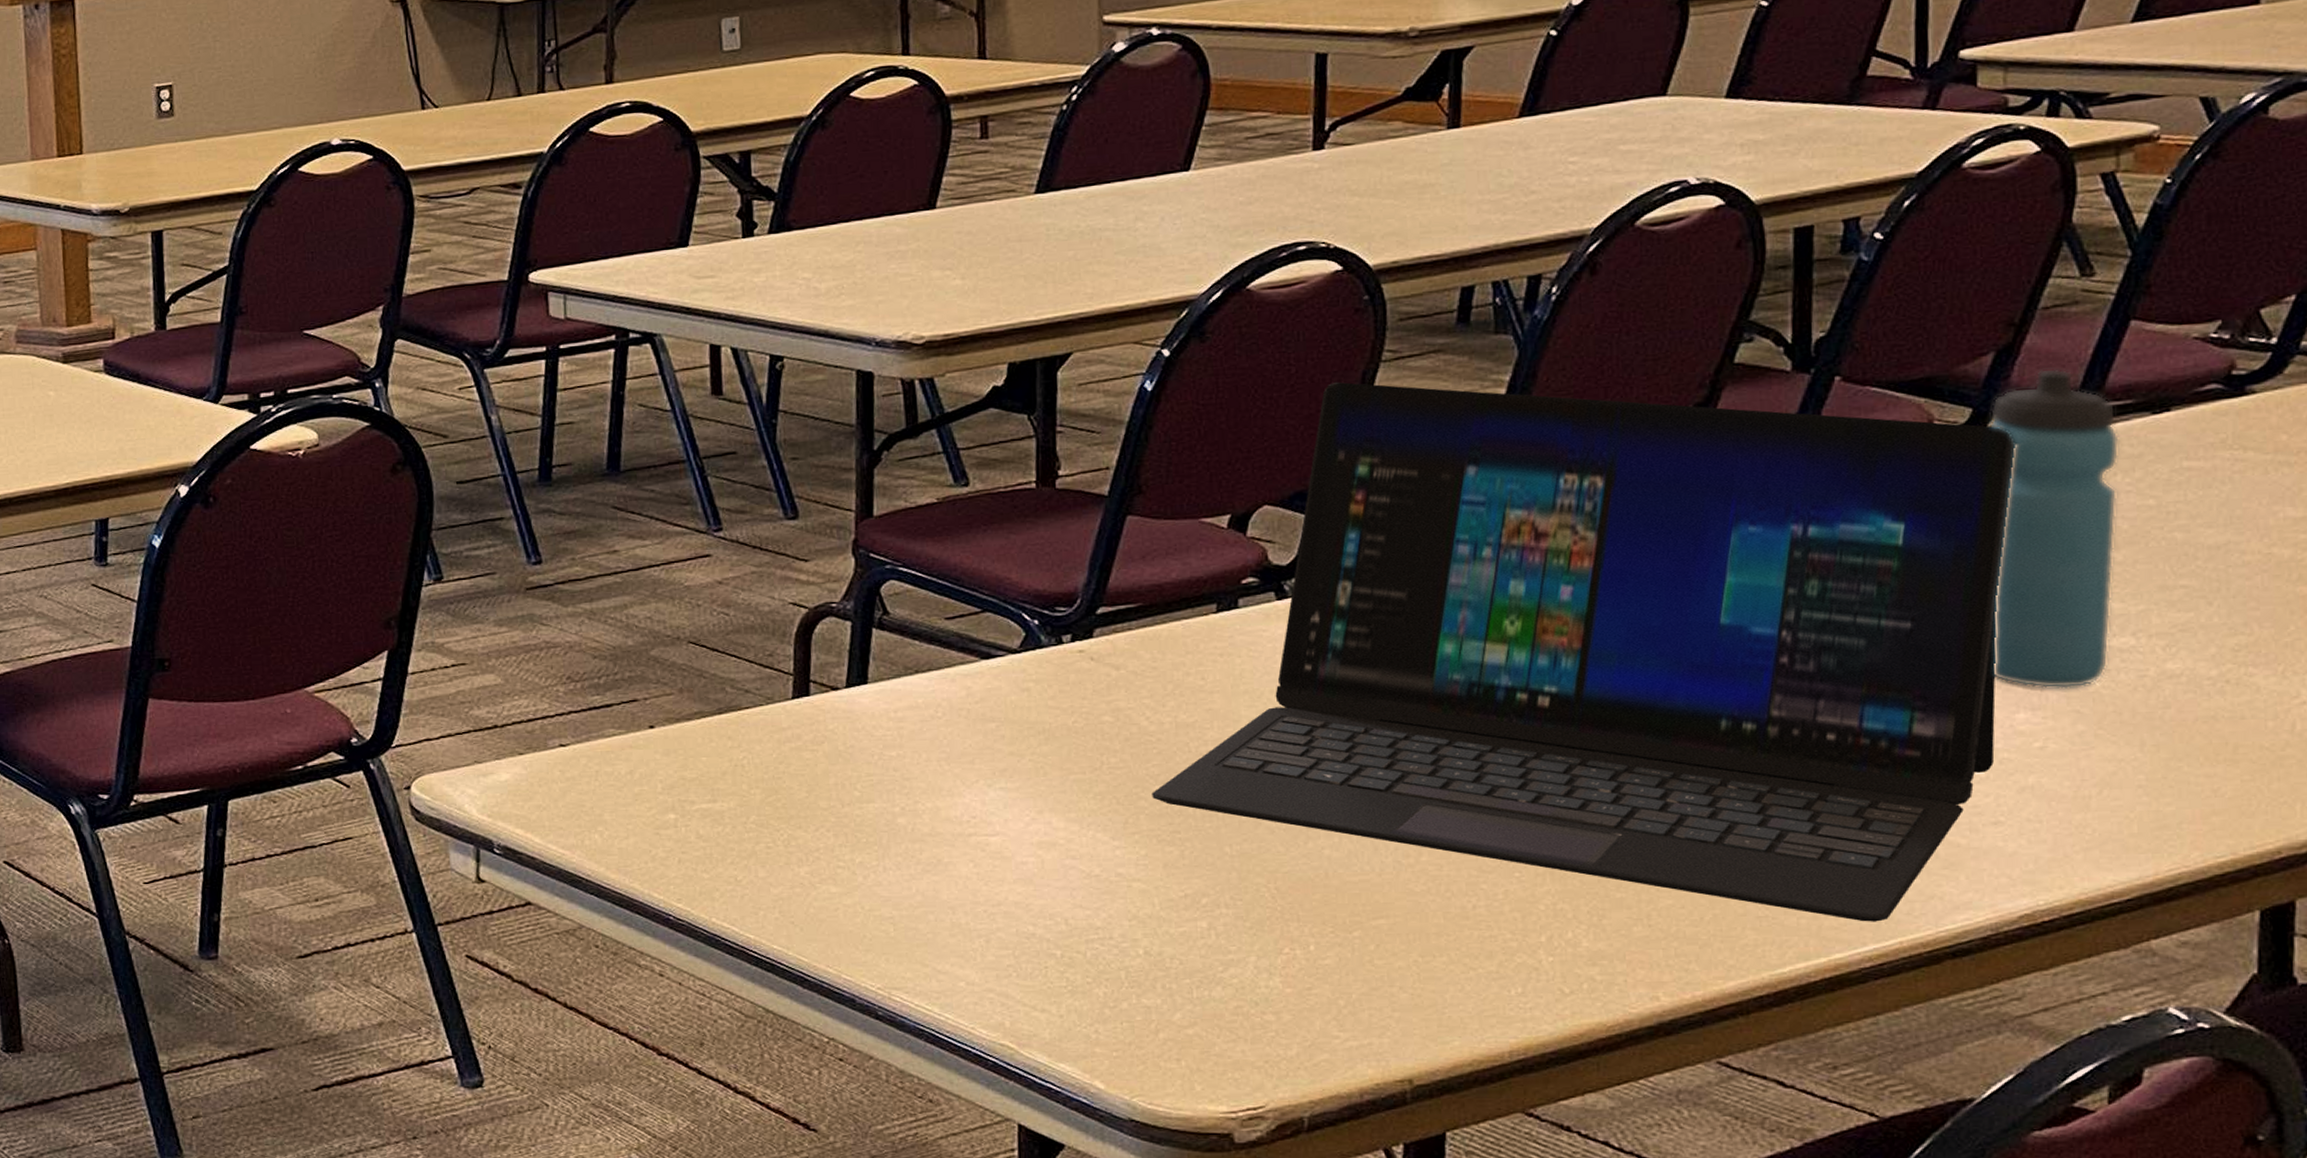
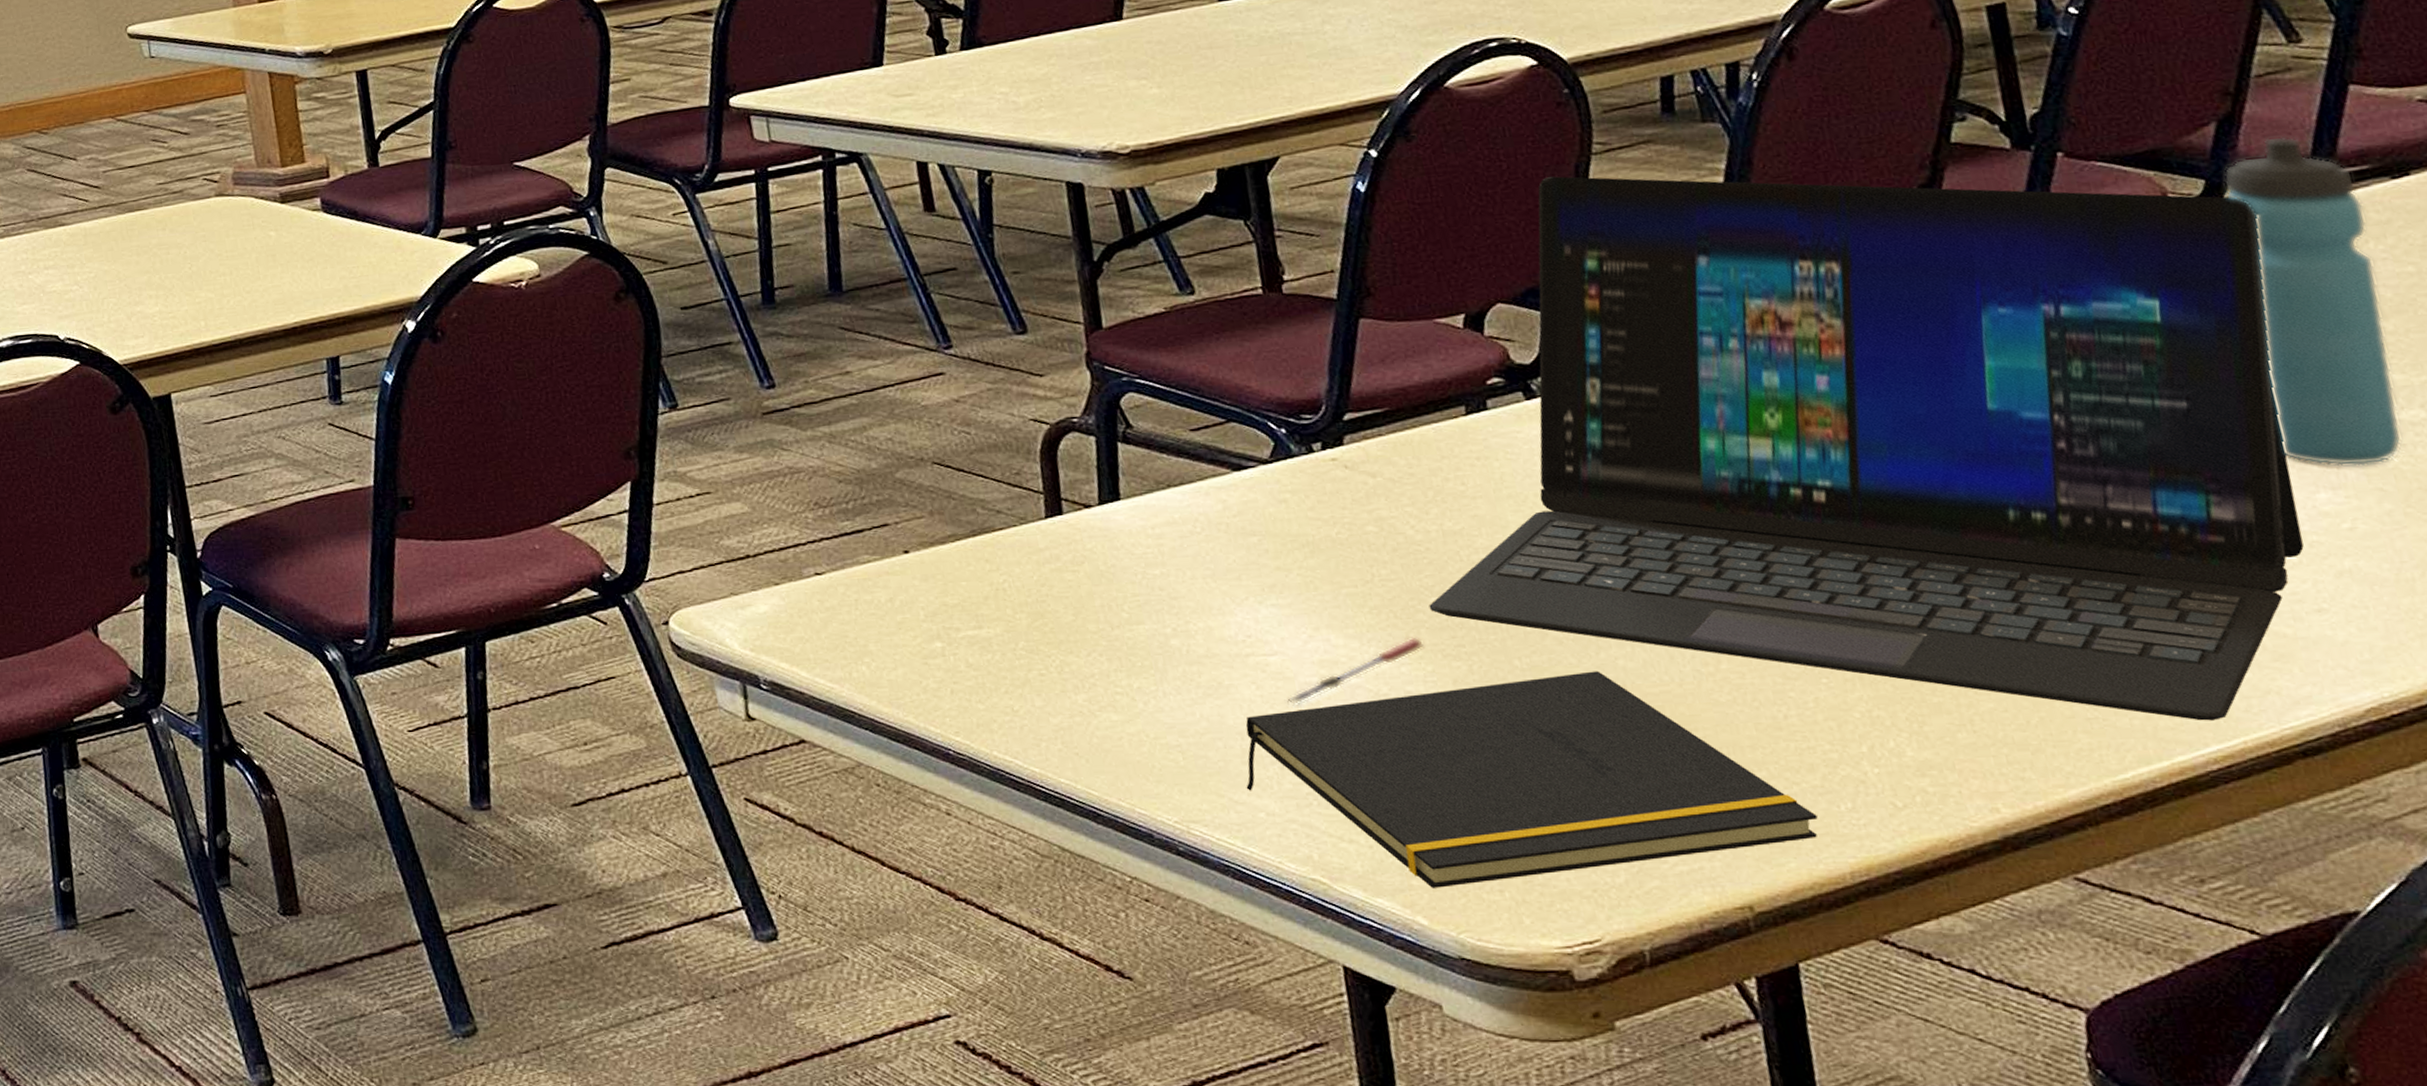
notepad: none [950,859,1488,1056] -> present [1245,671,1818,888]
pen: none [999,822,1142,882] -> present [1284,636,1425,705]

